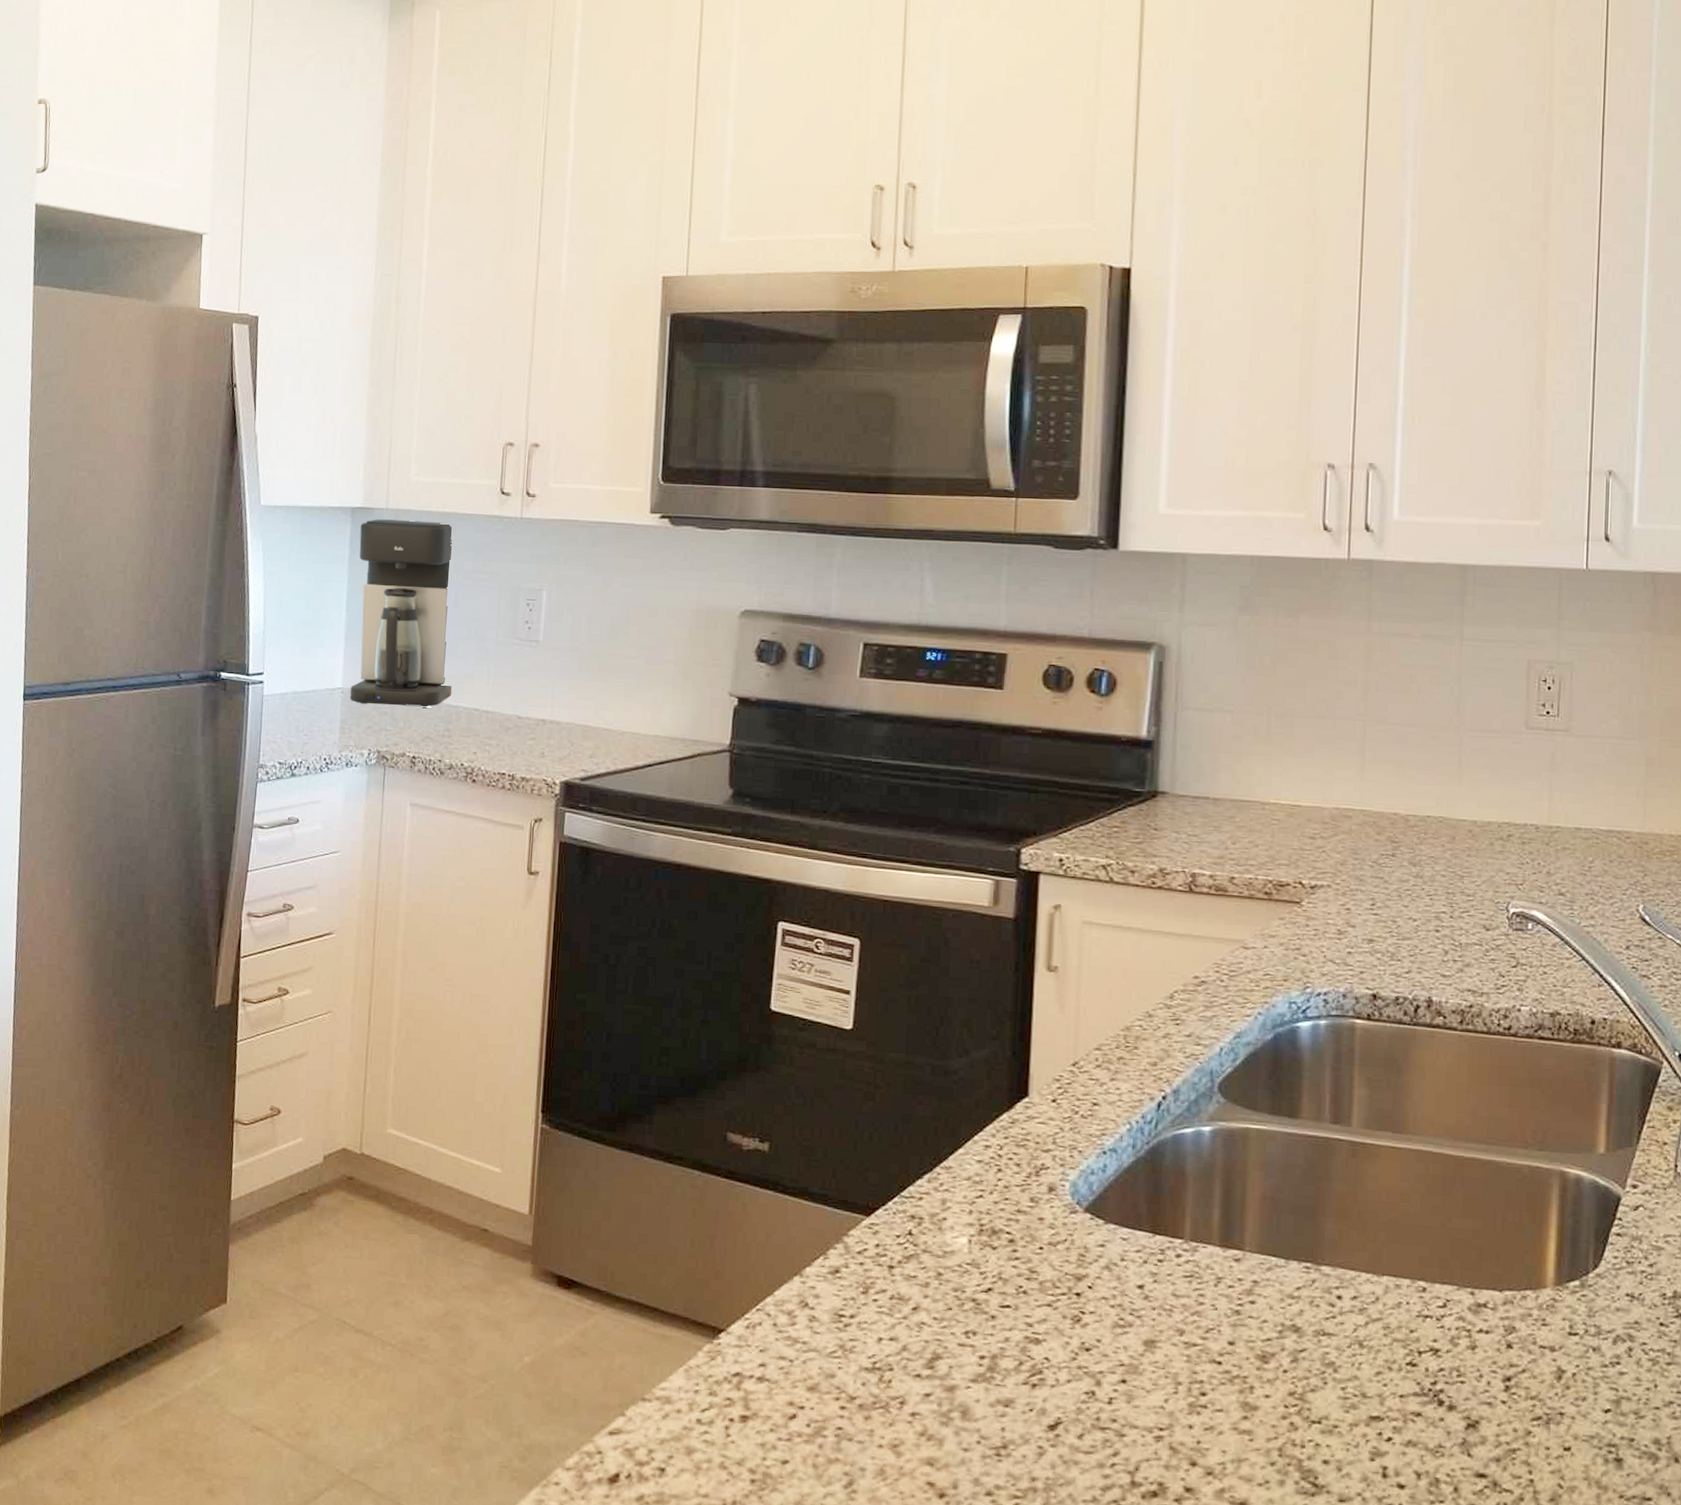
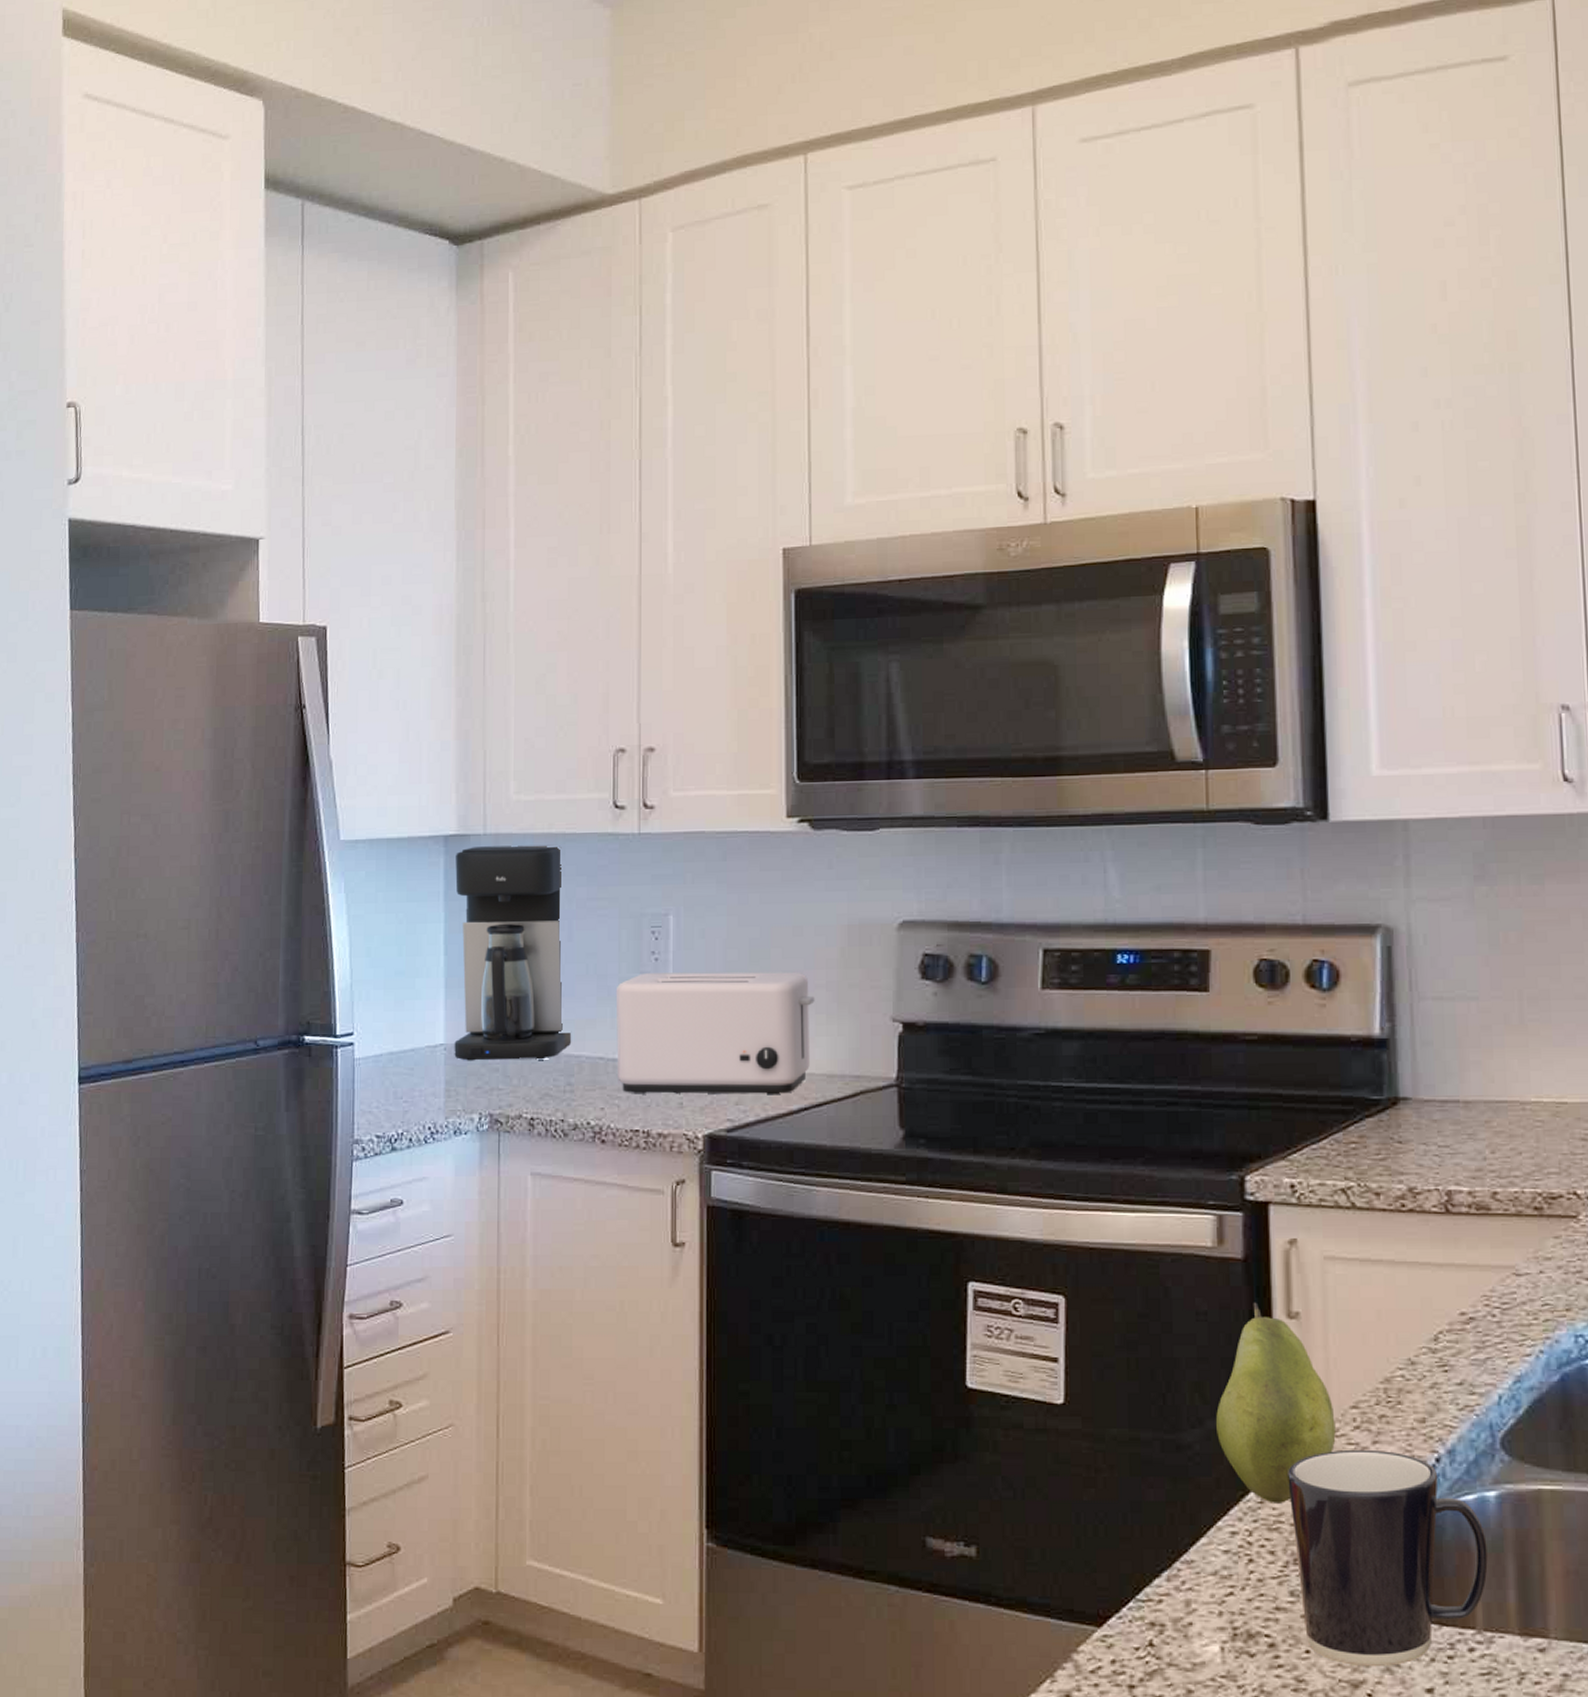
toaster: none [490,639,664,752] -> present [615,972,815,1095]
fruit: none [979,955,1081,1125] -> present [1216,1302,1336,1503]
mug: none [1036,1083,1199,1265] -> present [1288,1449,1488,1667]

